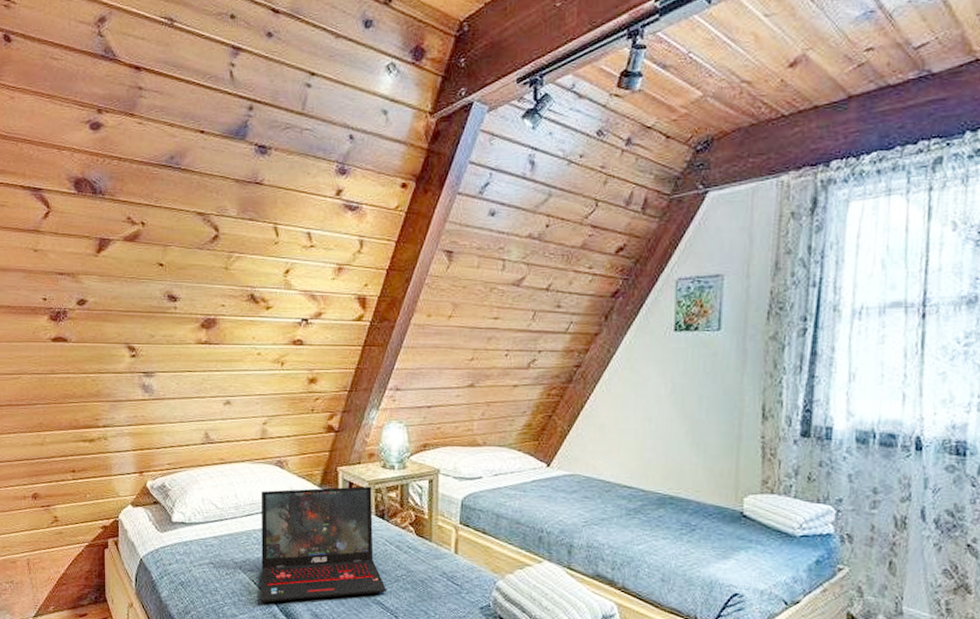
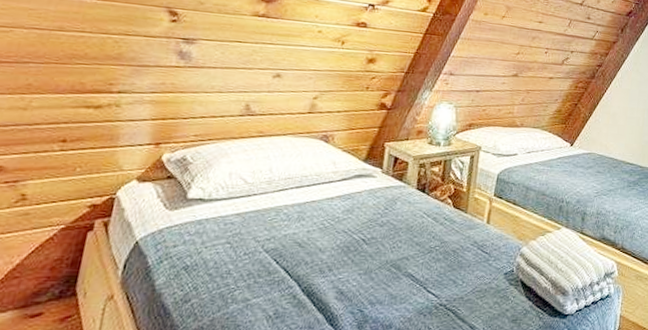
laptop: present [260,486,386,603] -> none [281,161,419,282]

